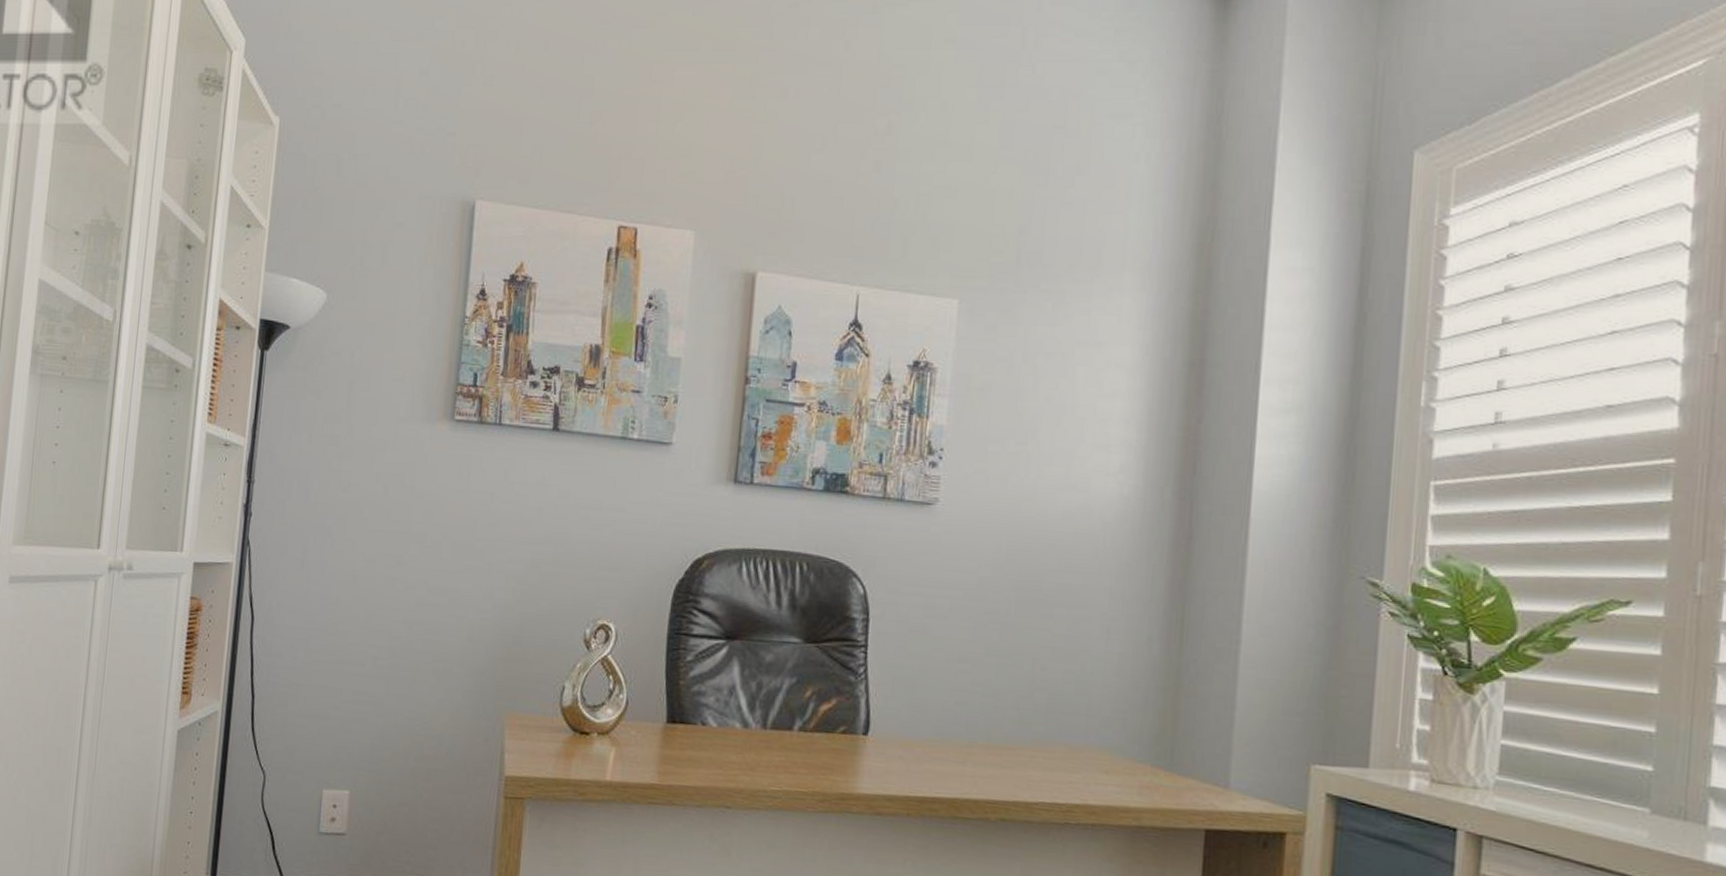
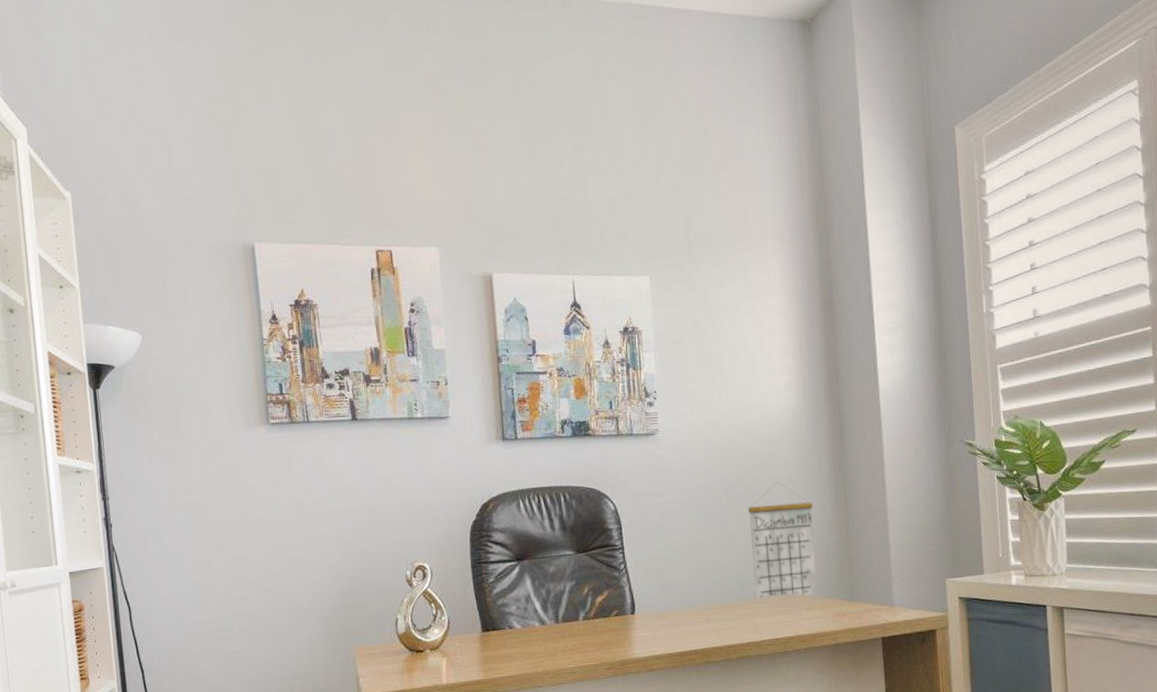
calendar: none [1035,591,1135,756] -> present [748,481,818,600]

